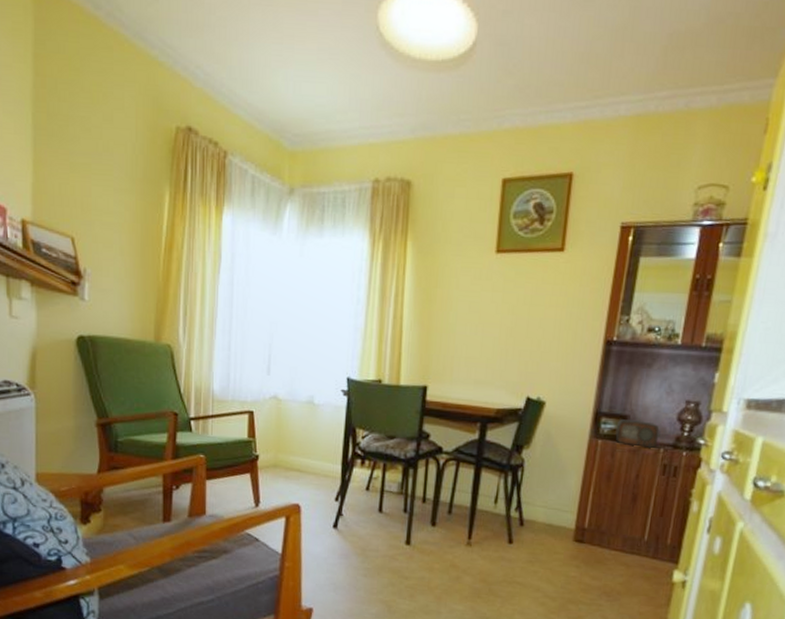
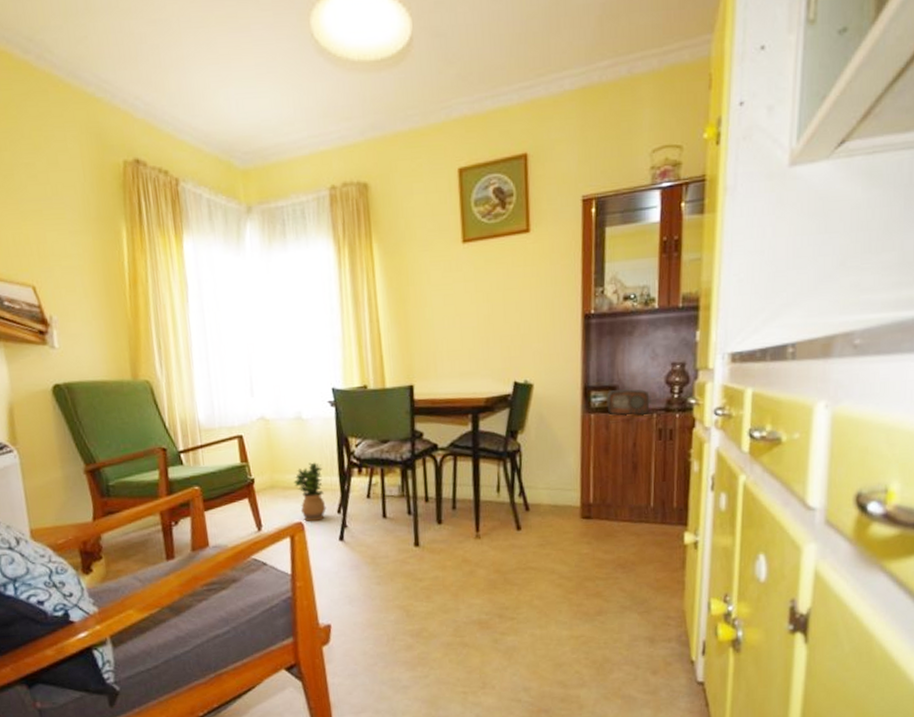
potted plant: none [296,447,327,505] -> present [293,462,327,521]

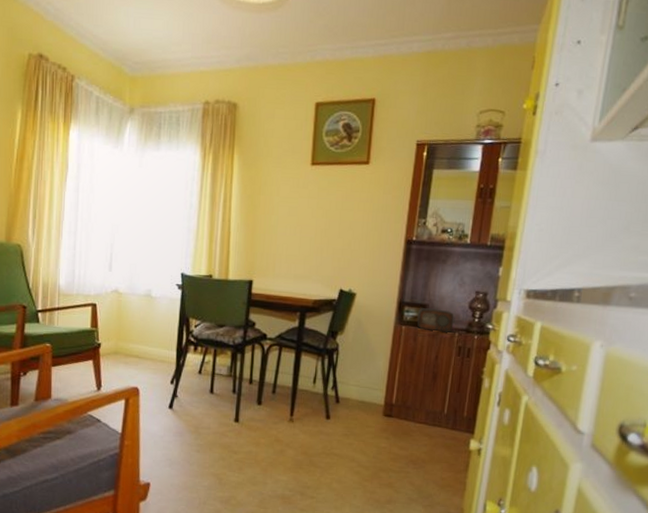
potted plant: present [293,462,327,521] -> none [135,336,163,388]

